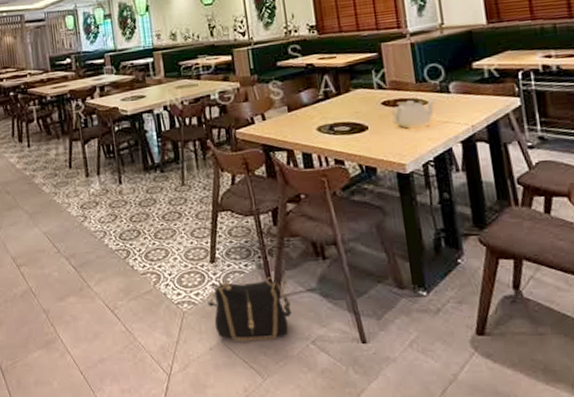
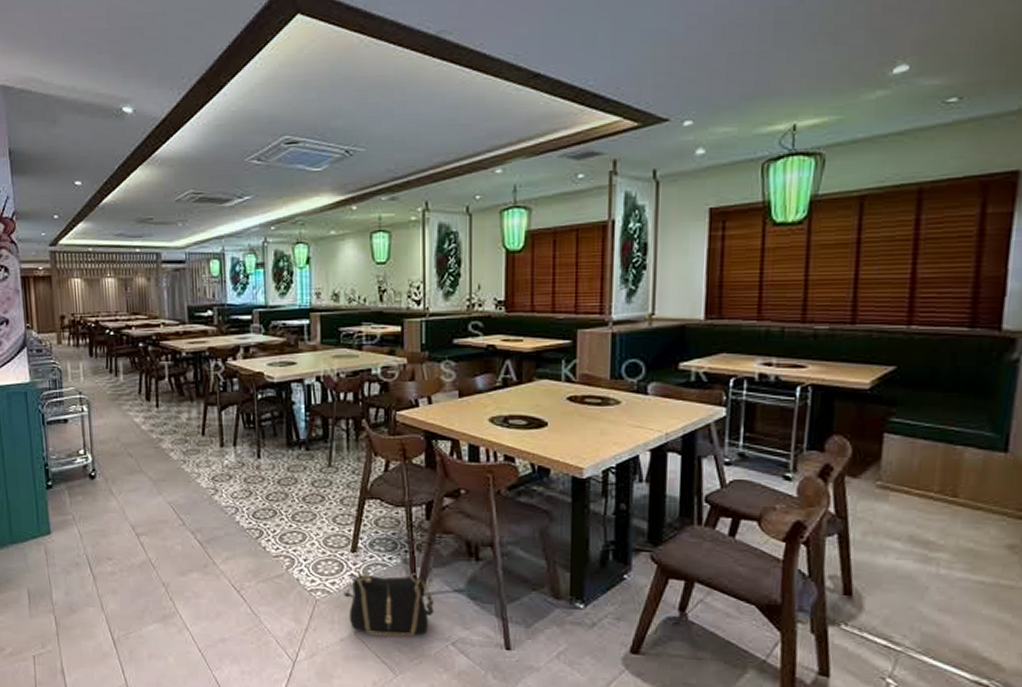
teapot: present [391,98,436,129] -> none [576,397,630,431]

